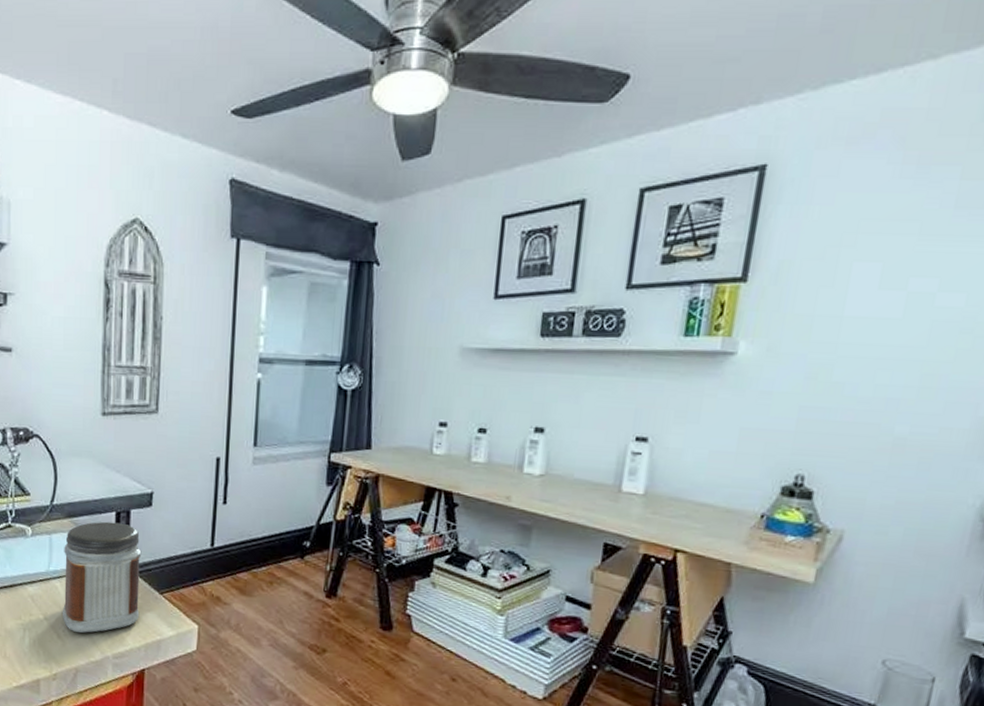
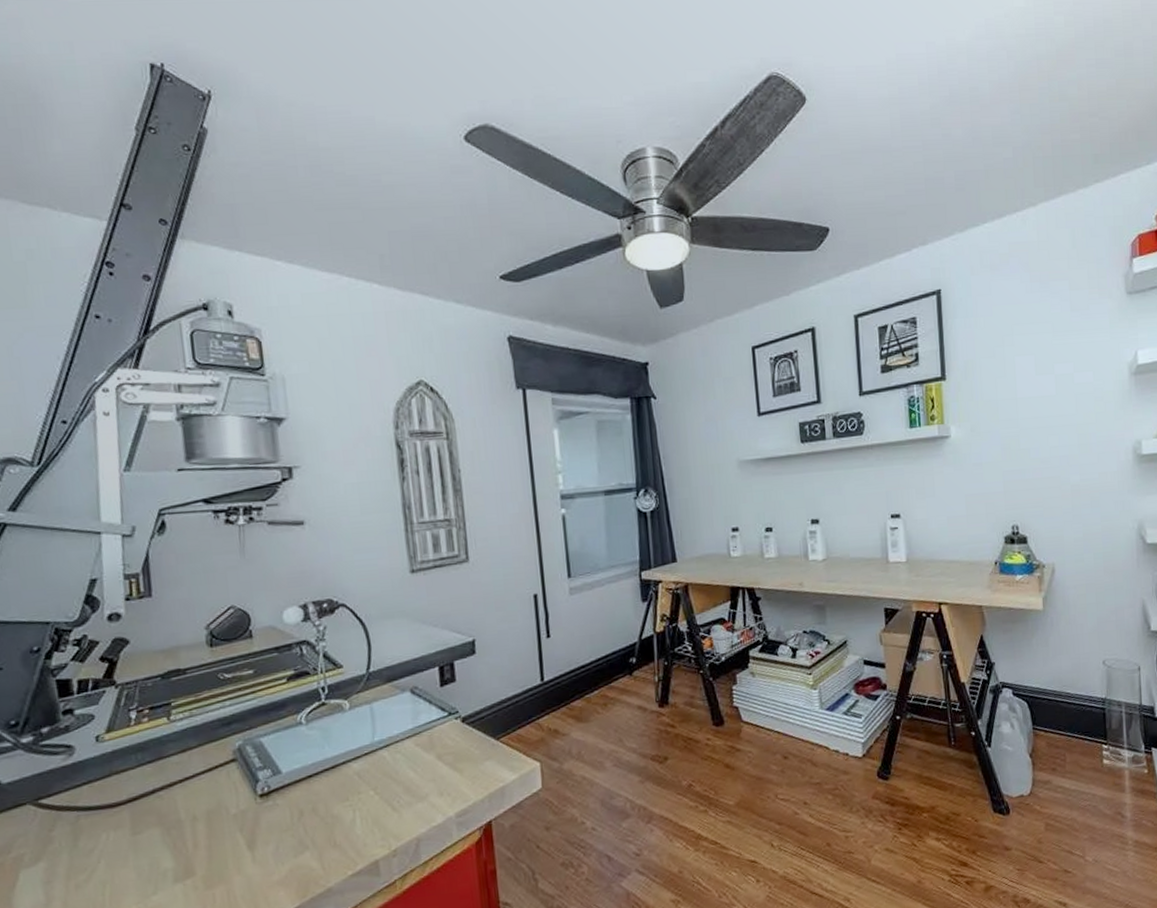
jar: present [63,521,142,633] -> none [387,676,479,800]

